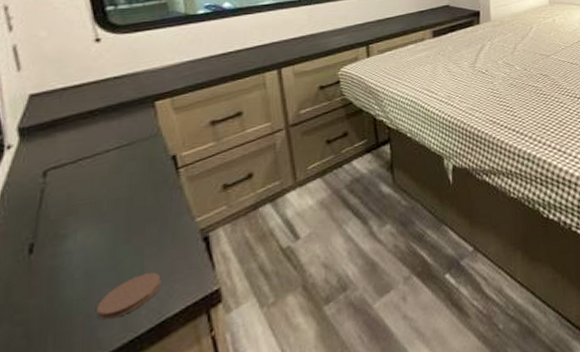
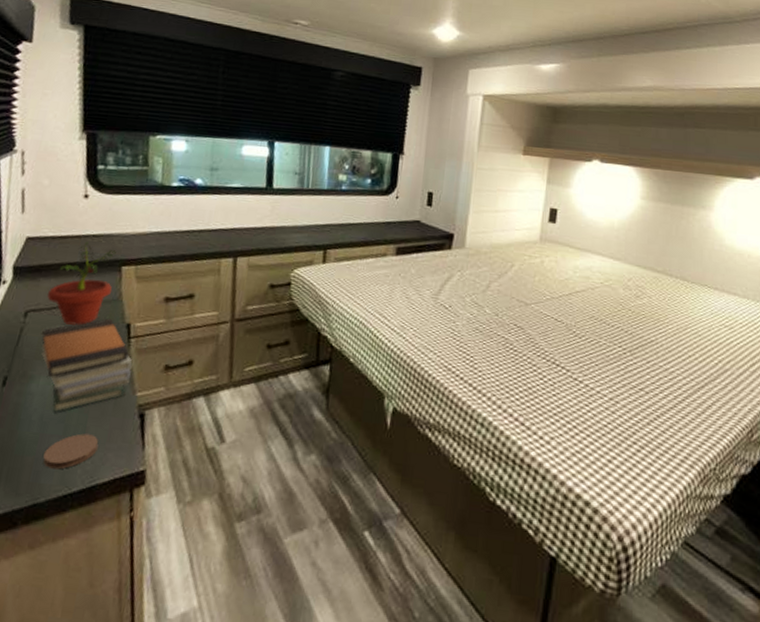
potted plant: none [69,85,148,173] -> present [47,242,116,325]
book stack: none [70,155,186,264] -> present [41,319,133,413]

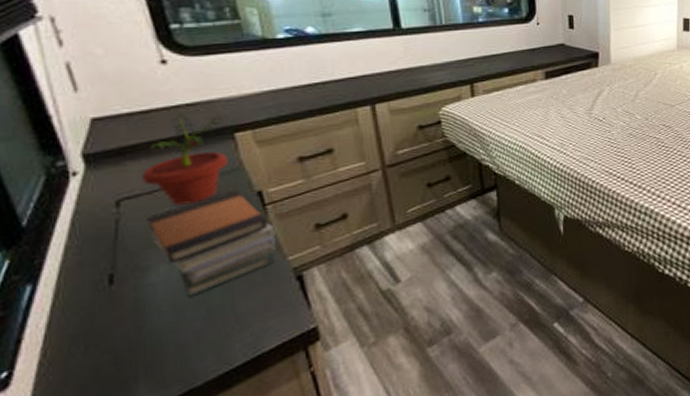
coaster: present [43,433,99,470] -> none [188,308,255,352]

